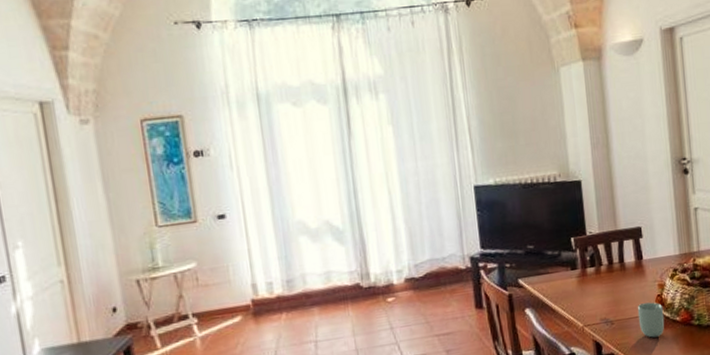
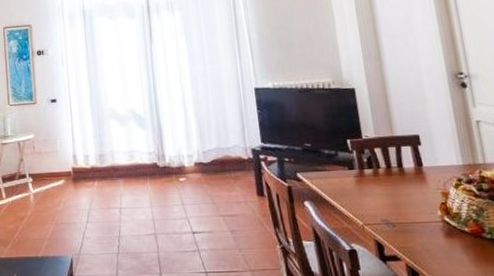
cup: present [637,302,665,338] -> none [420,209,452,246]

